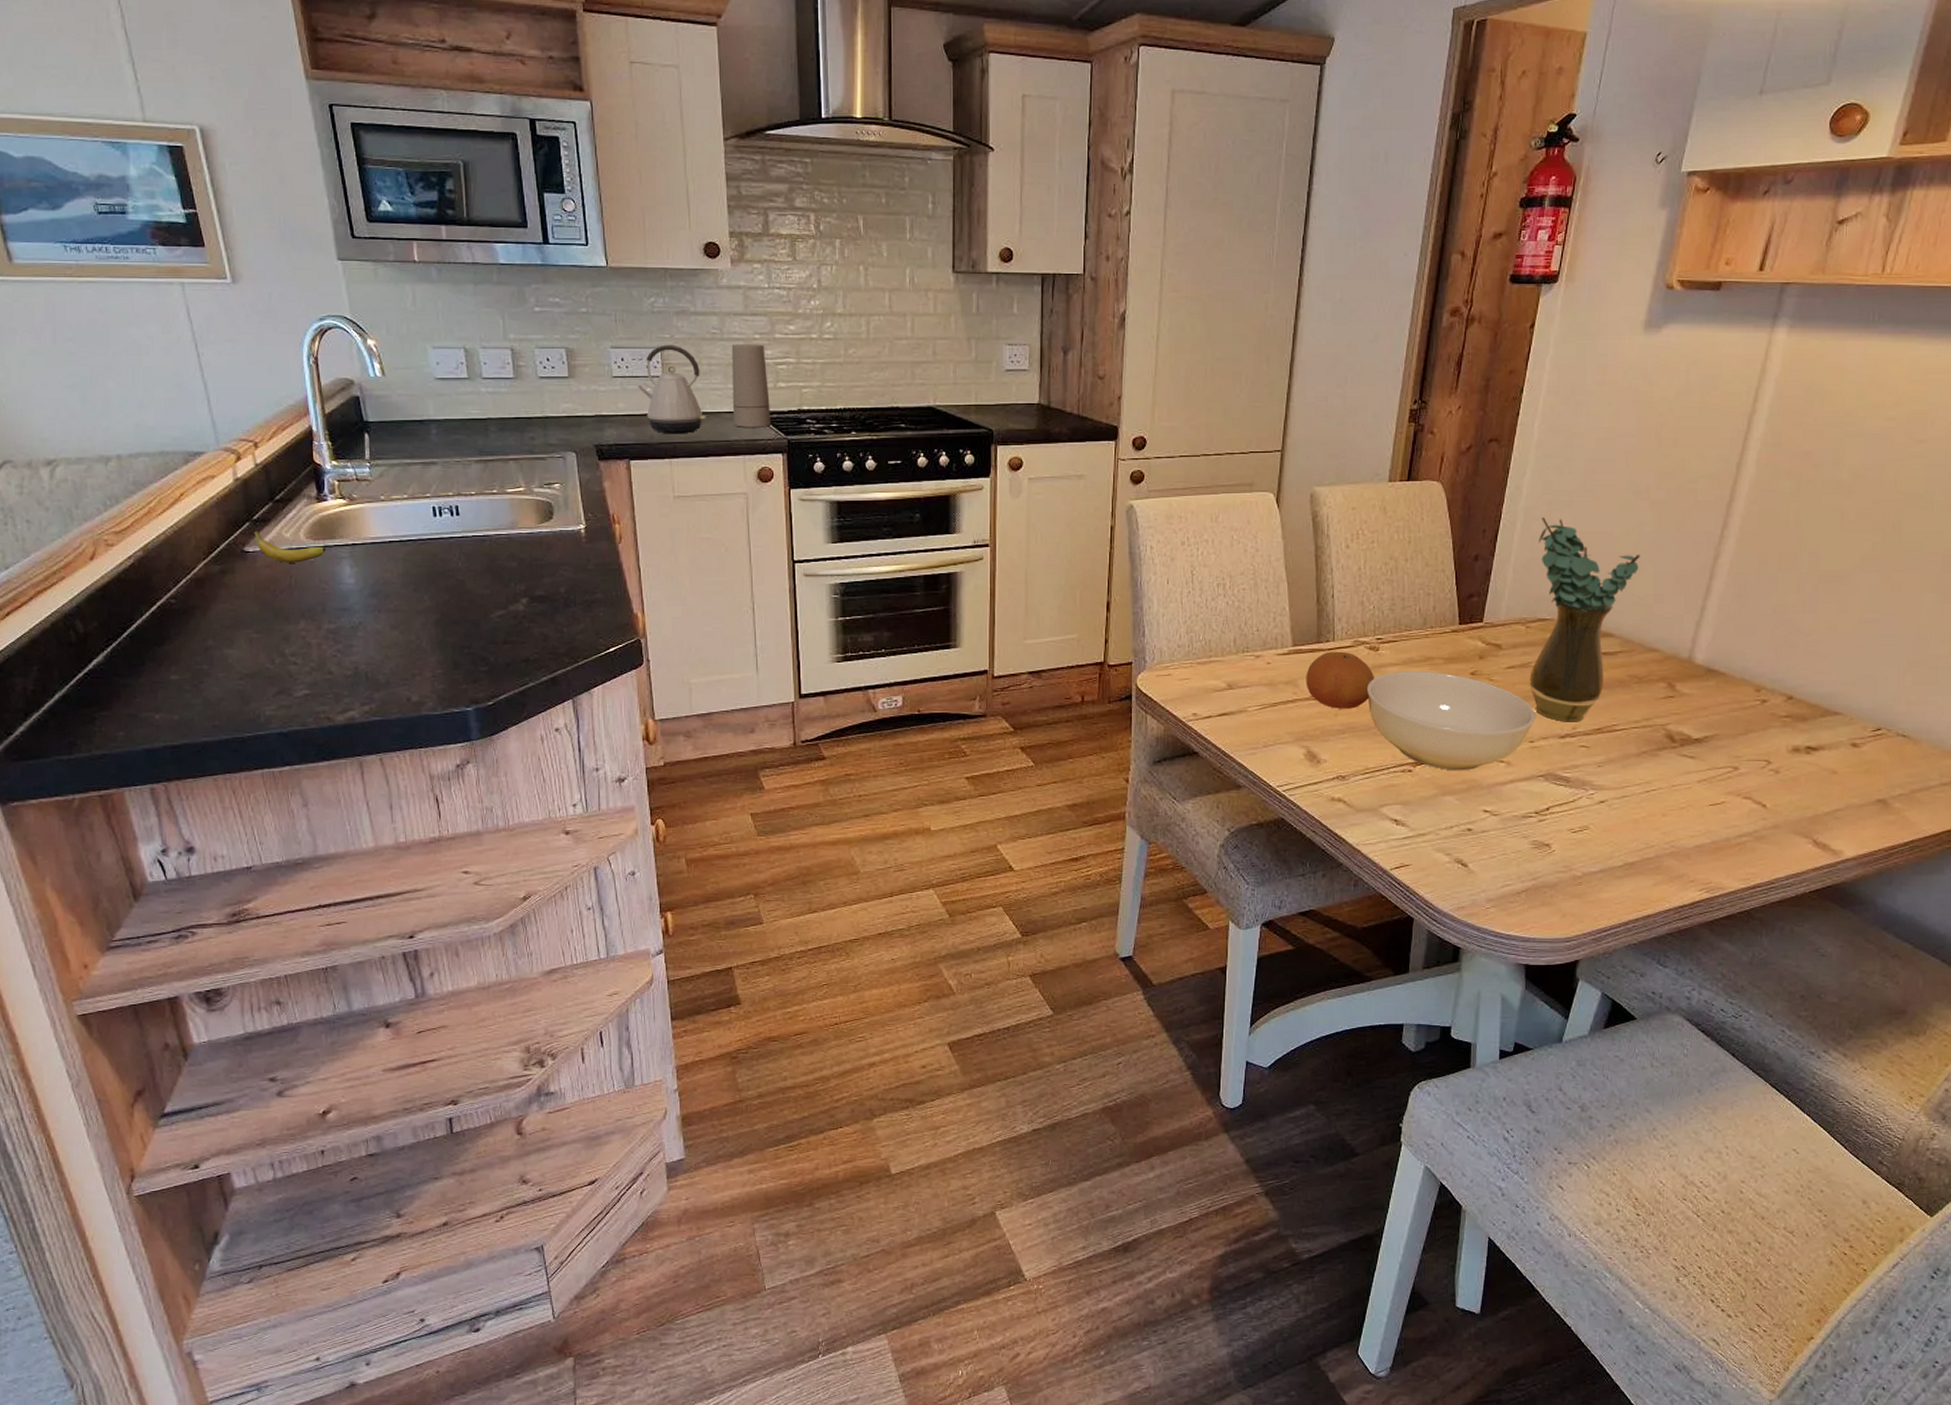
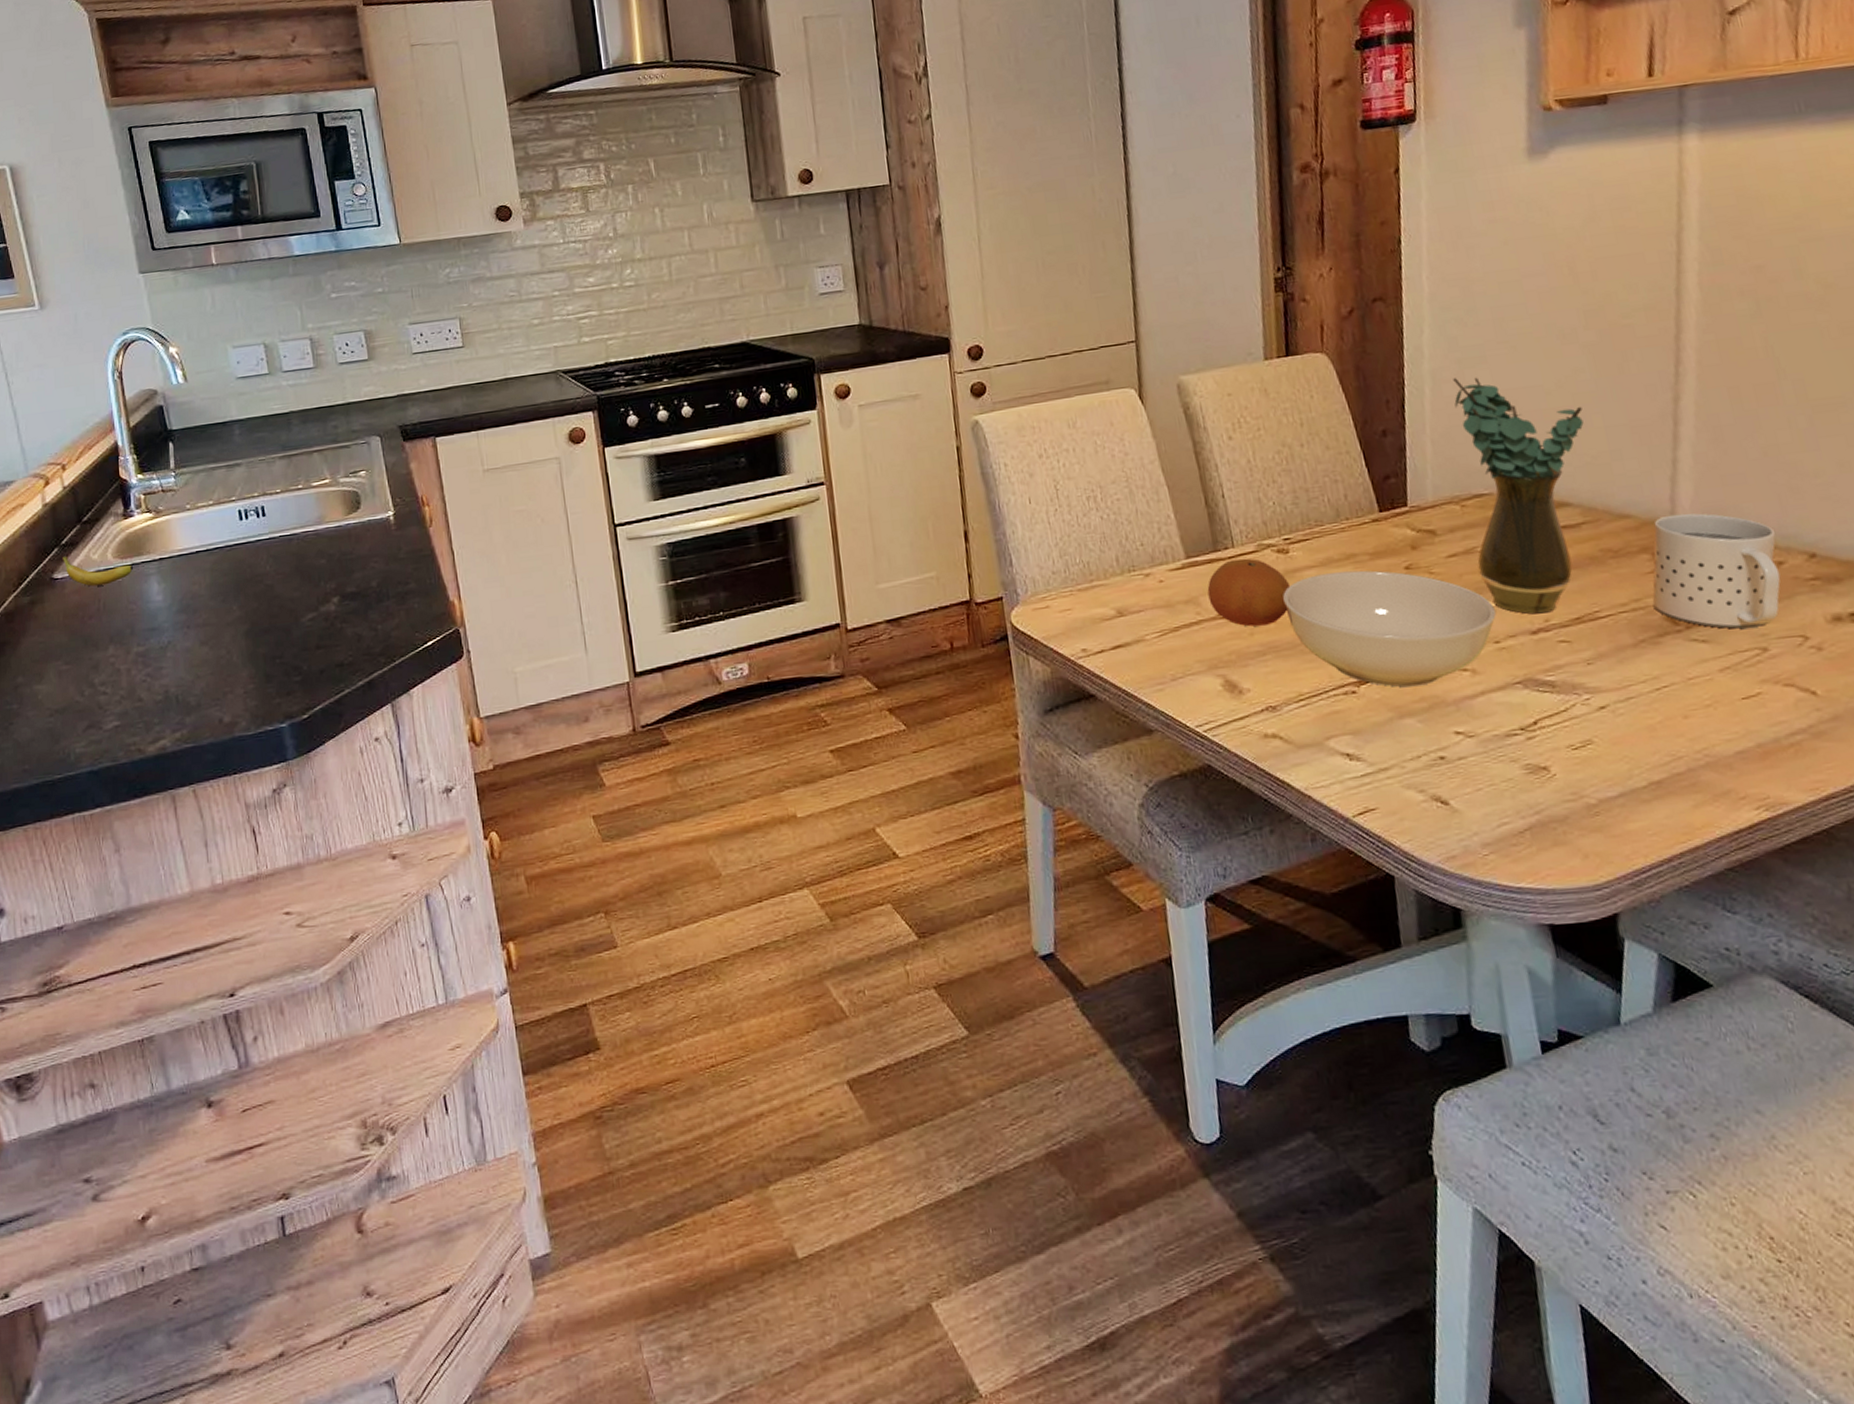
kettle: present [637,344,707,433] -> none [438,313,512,405]
canister: present [731,343,771,427] -> none [530,300,579,389]
mug: none [1659,653,1767,750] -> present [1652,513,1781,629]

